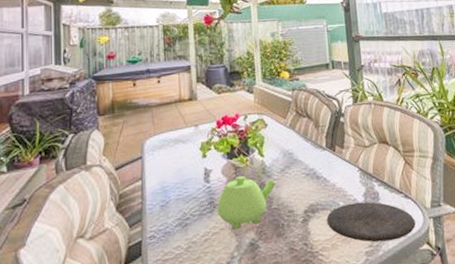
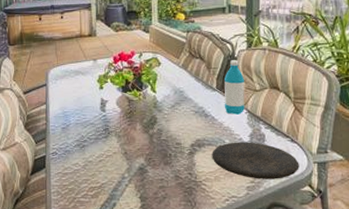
teapot: present [217,175,276,230] -> none [111,108,166,154]
water bottle: none [333,116,356,174] -> present [224,60,245,115]

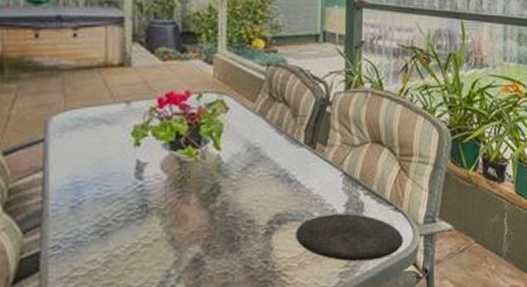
water bottle: present [224,60,245,115] -> none [313,105,341,178]

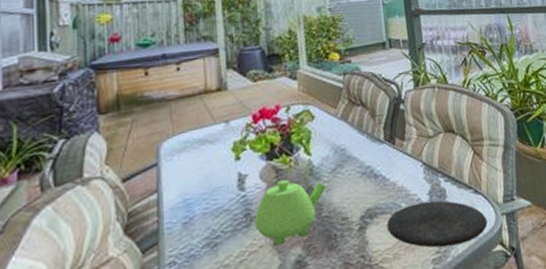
teapot: none [151,173,234,241] -> present [254,179,326,246]

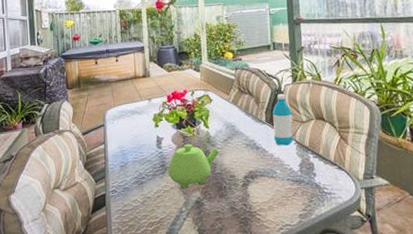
plate: present [387,200,488,248] -> none [264,171,348,207]
water bottle: none [392,103,419,170] -> present [273,94,293,146]

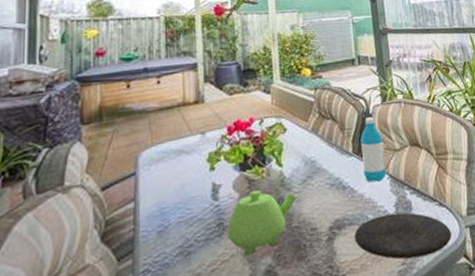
plate: none [264,171,348,207] -> present [354,212,452,260]

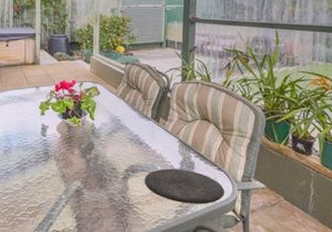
teapot: present [227,190,296,256] -> none [50,134,102,177]
water bottle: present [361,117,386,182] -> none [157,92,178,143]

